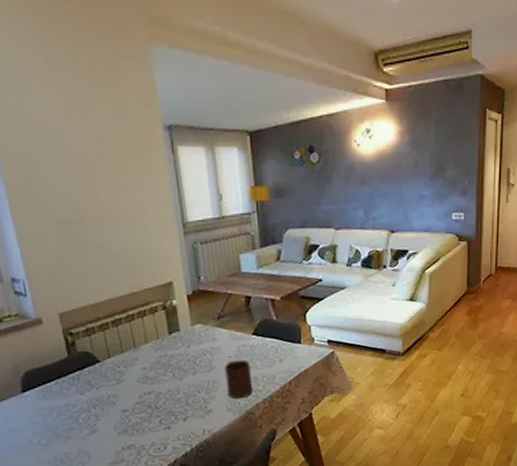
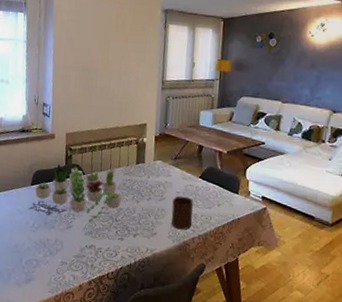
succulent plant: none [26,348,158,425] -> present [28,164,121,223]

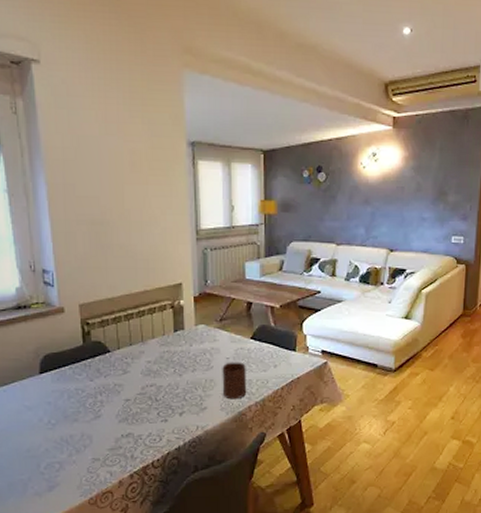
succulent plant: present [28,164,121,223] -> none [40,343,159,408]

